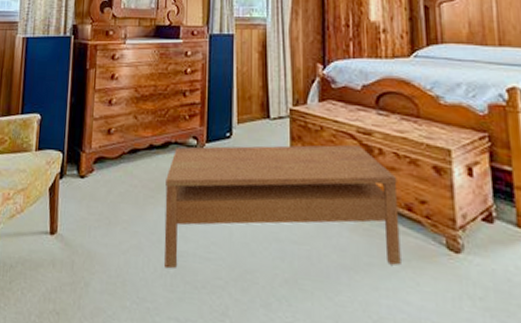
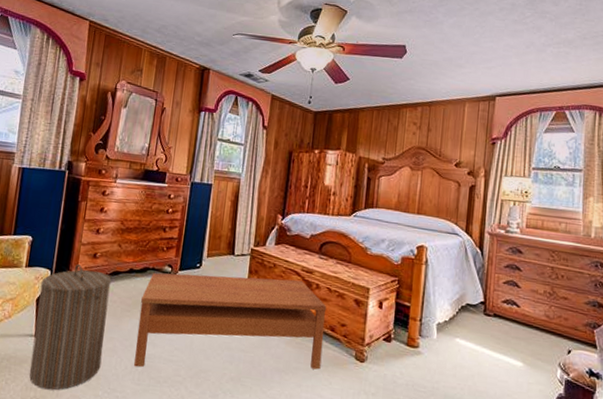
laundry hamper: none [46,142,130,301] -> present [29,263,112,390]

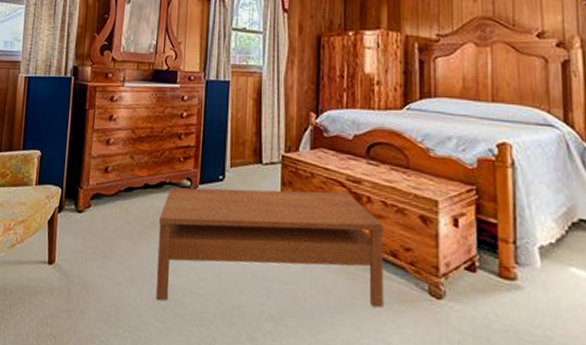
laundry hamper: present [29,263,112,390] -> none [44,179,125,327]

